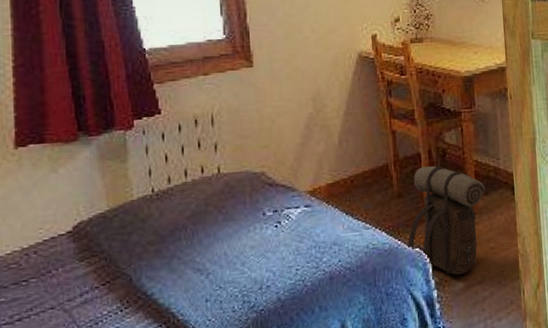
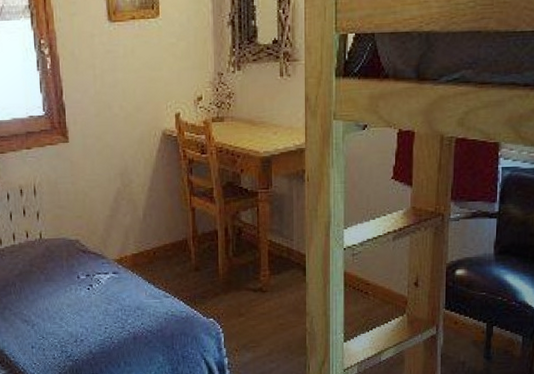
backpack: present [407,166,485,281] -> none [203,243,278,350]

